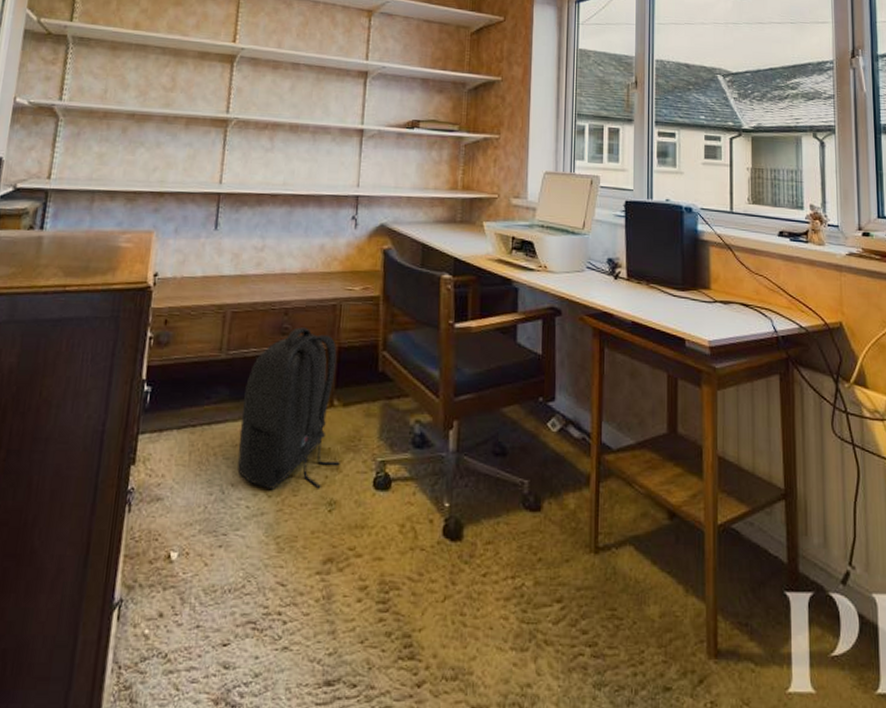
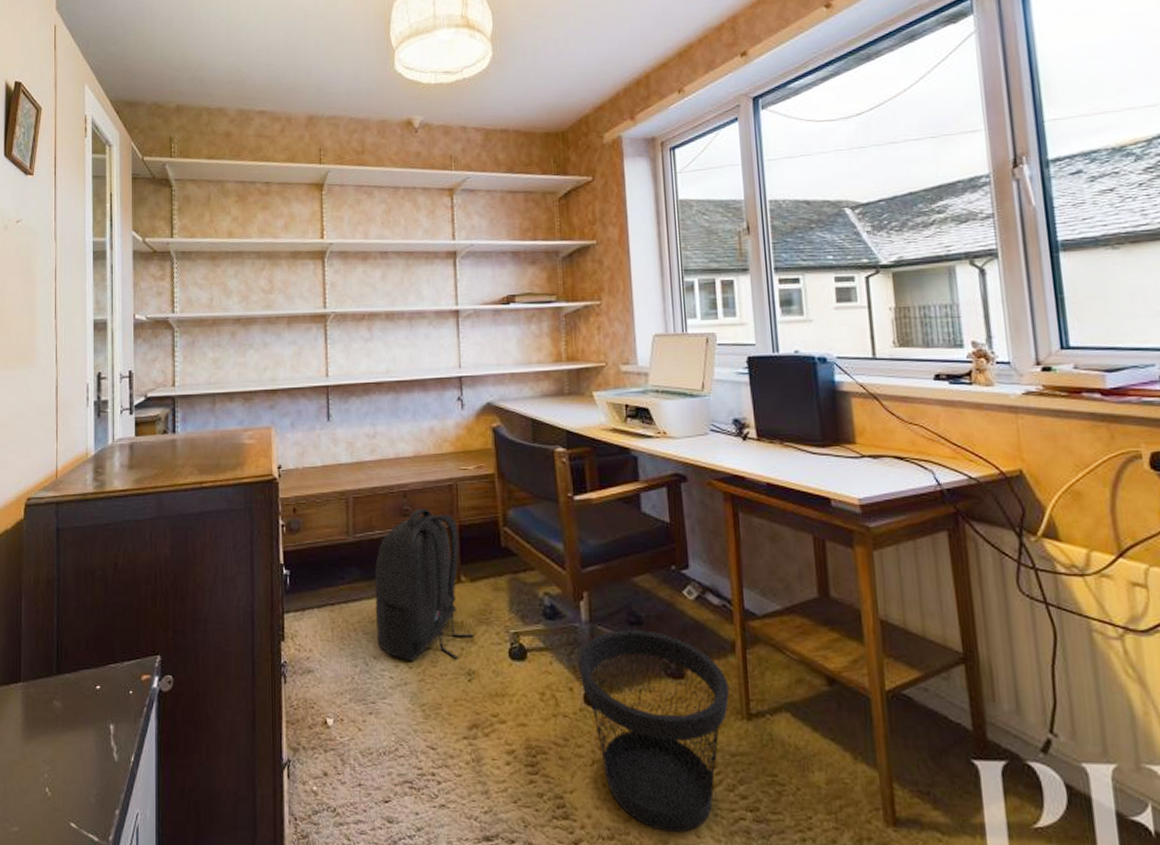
wastebasket: none [441,460,581,671] -> present [578,630,729,833]

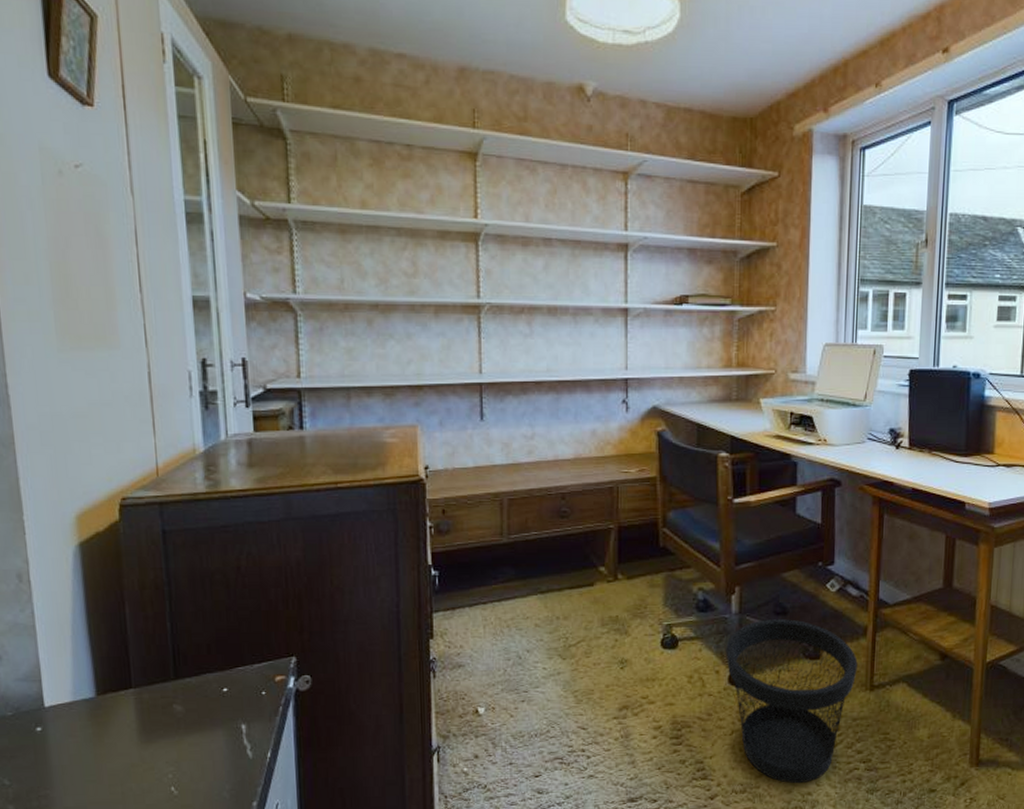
backpack: present [374,508,474,661] -> none [529,510,628,653]

